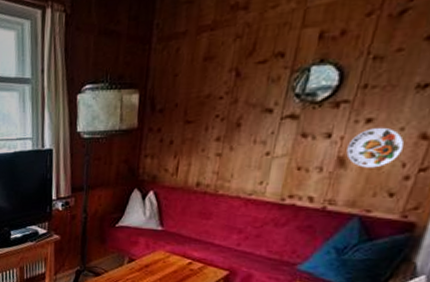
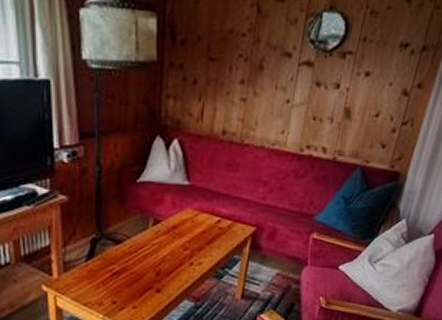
decorative plate: present [346,127,405,168] -> none [351,81,392,120]

